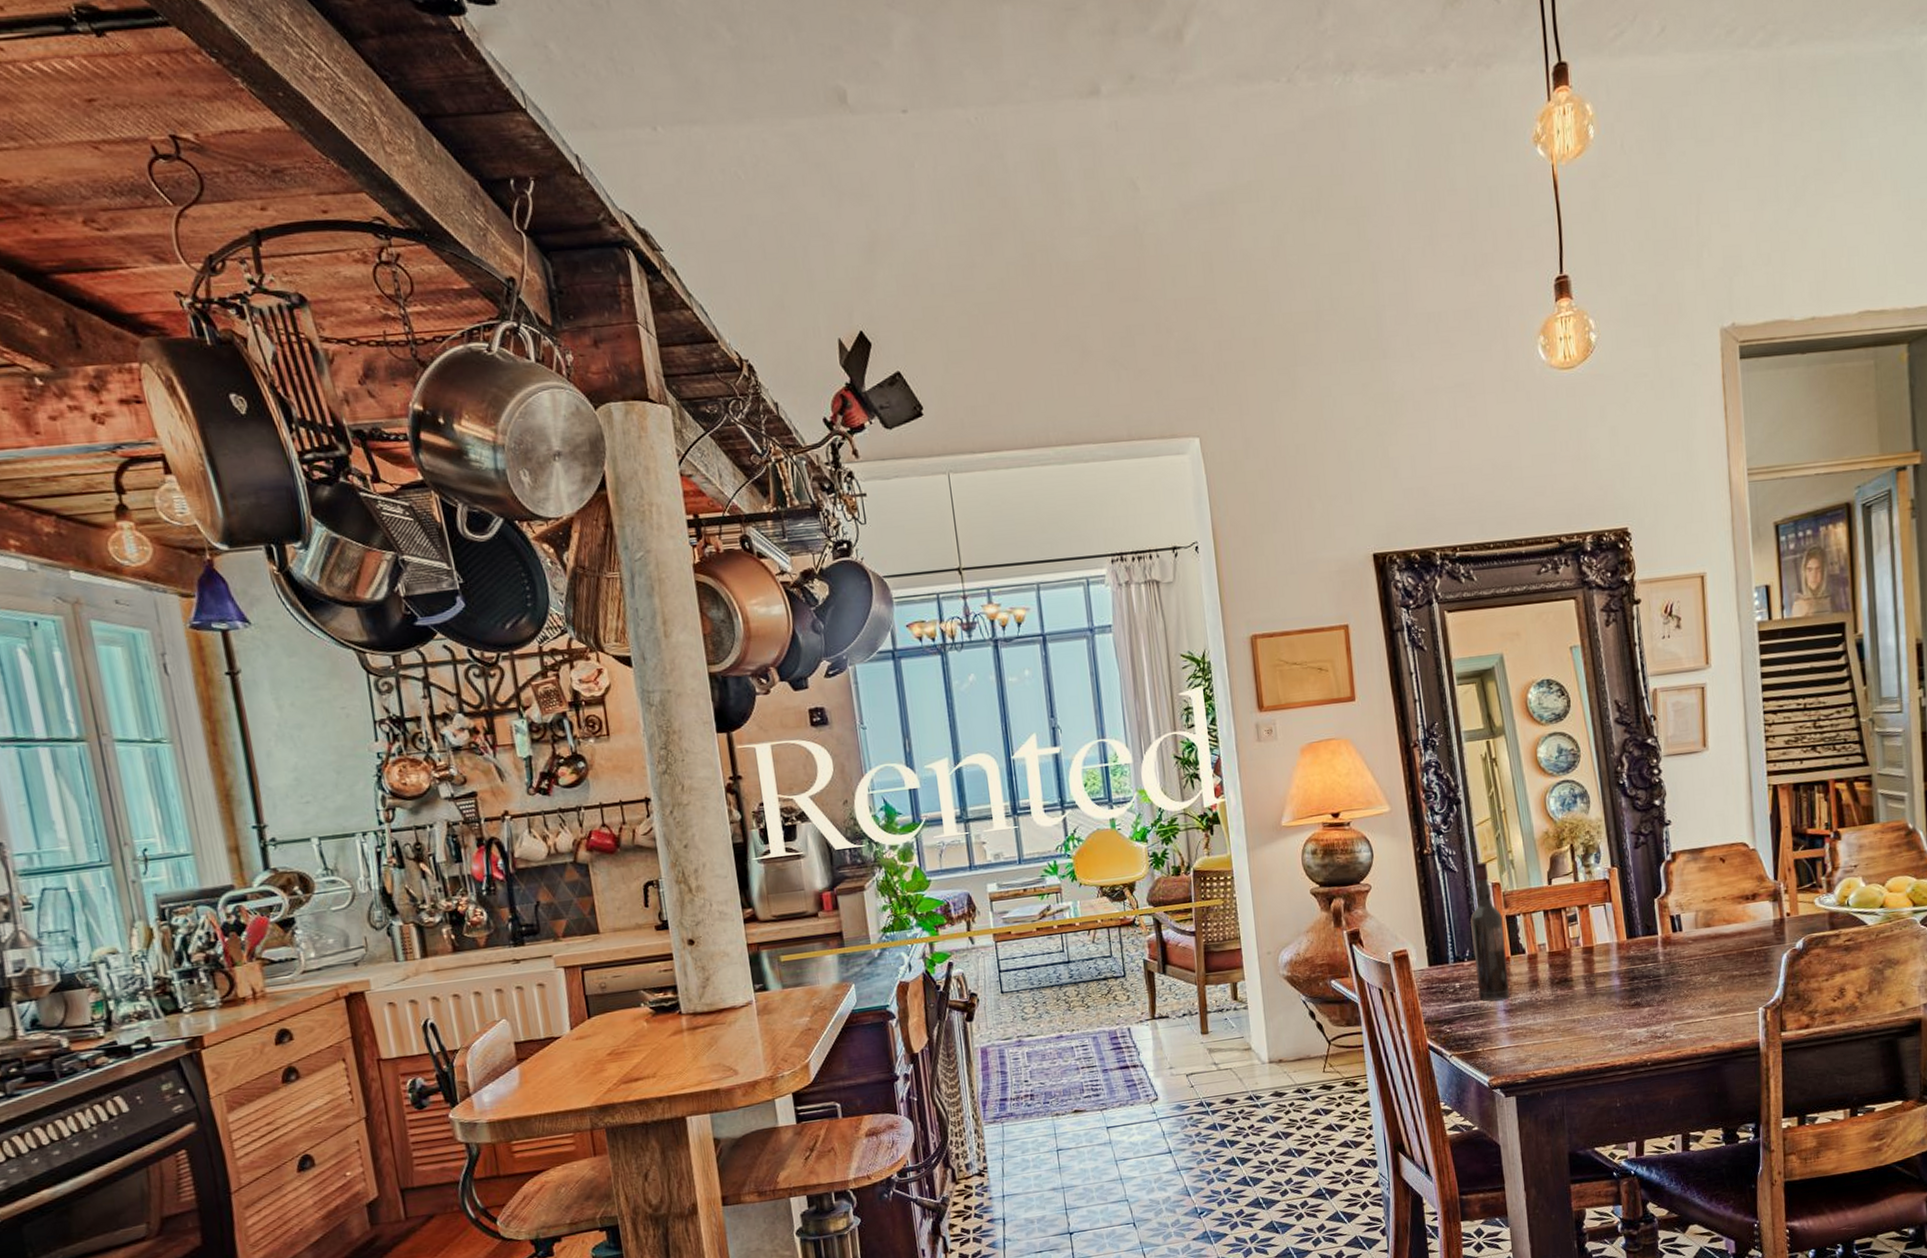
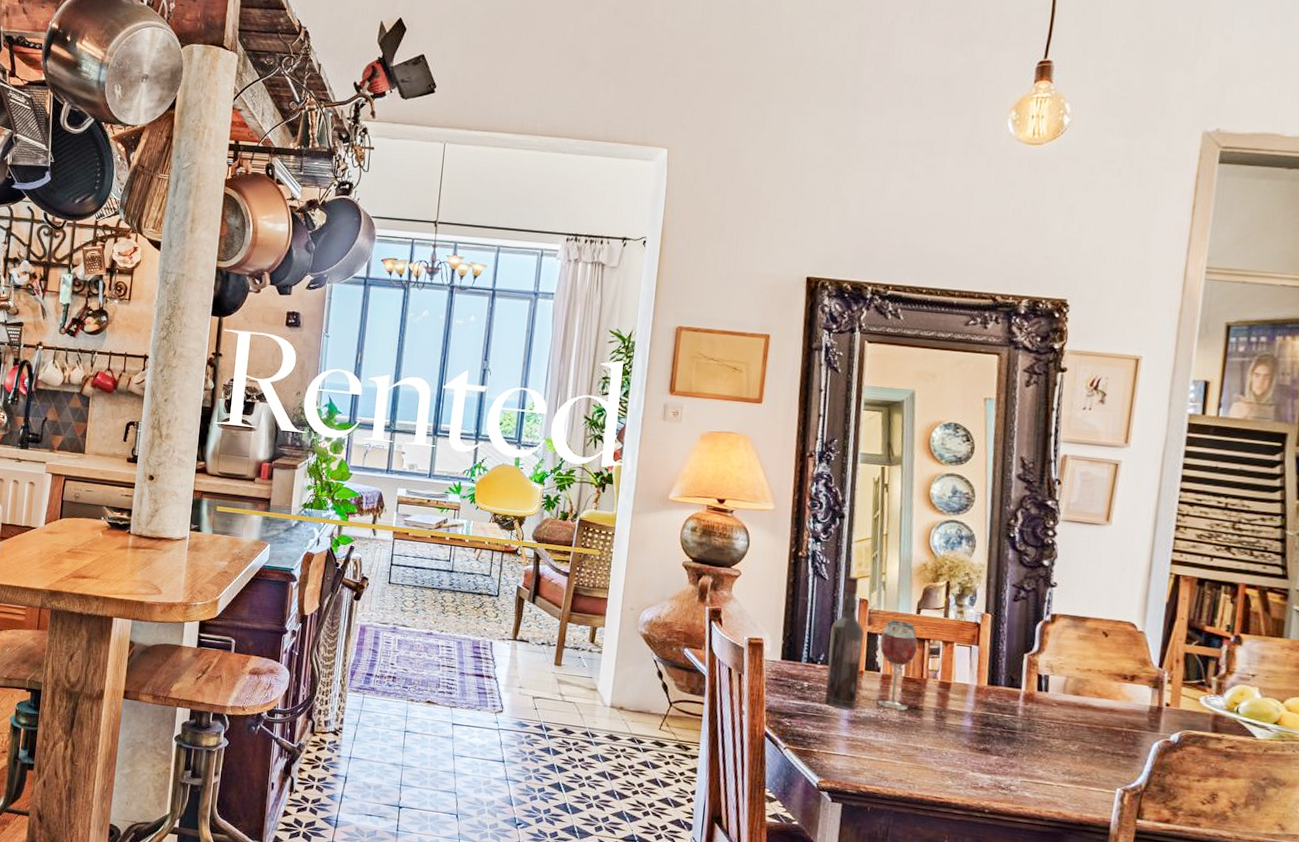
wineglass: none [1519,895,1559,988] -> present [877,619,918,711]

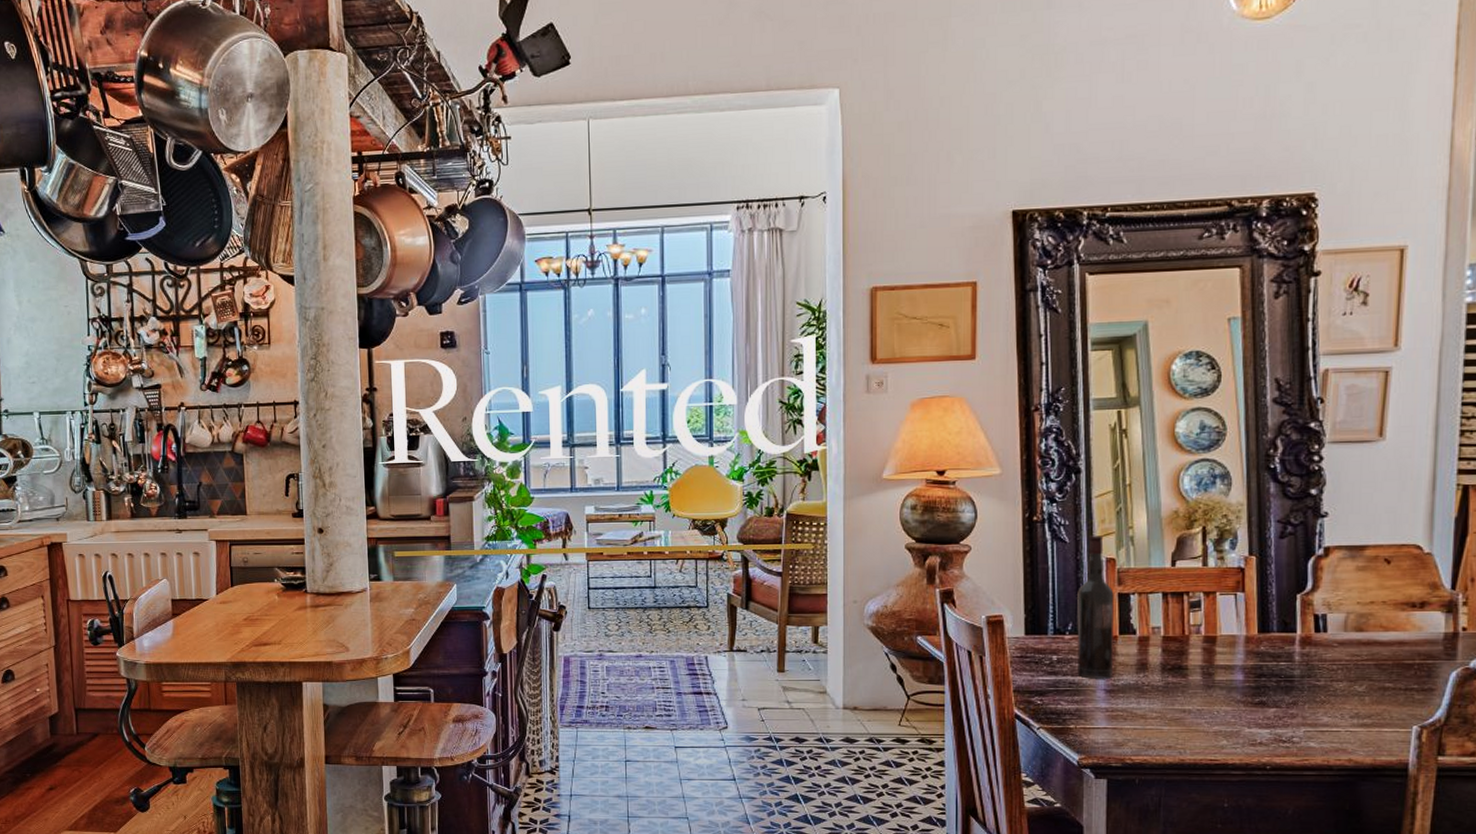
wineglass: present [877,619,918,711] -> none [1133,576,1176,672]

